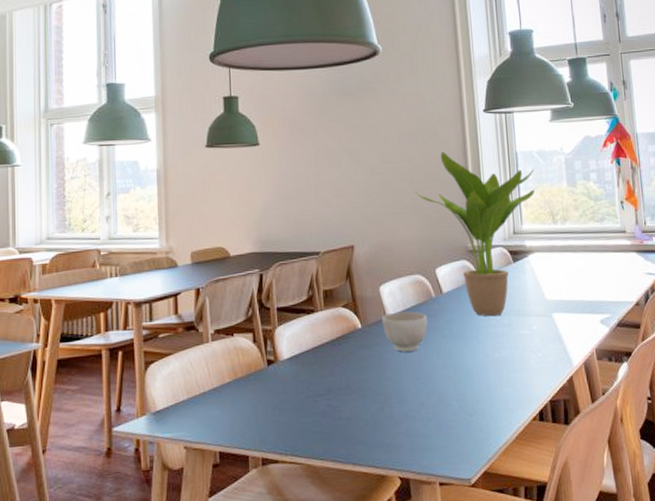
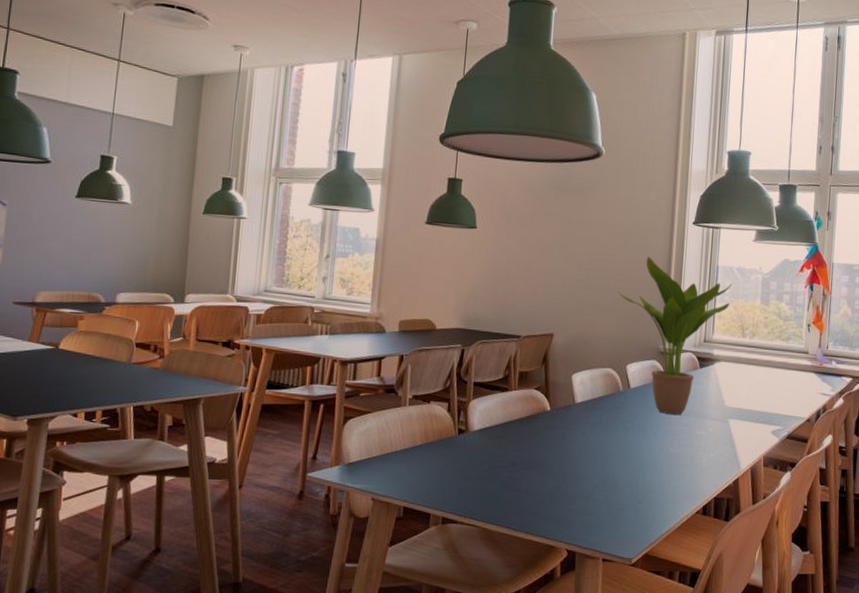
bowl: present [382,311,428,352] -> none [570,400,612,438]

